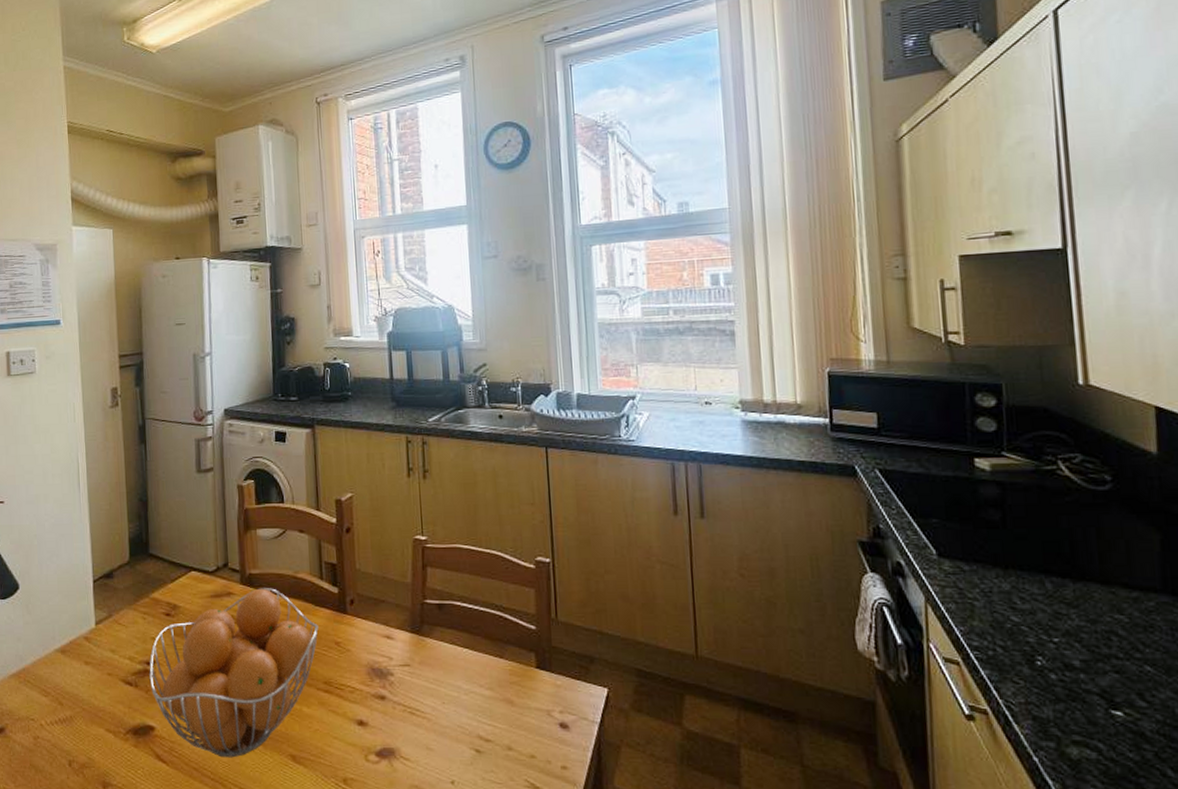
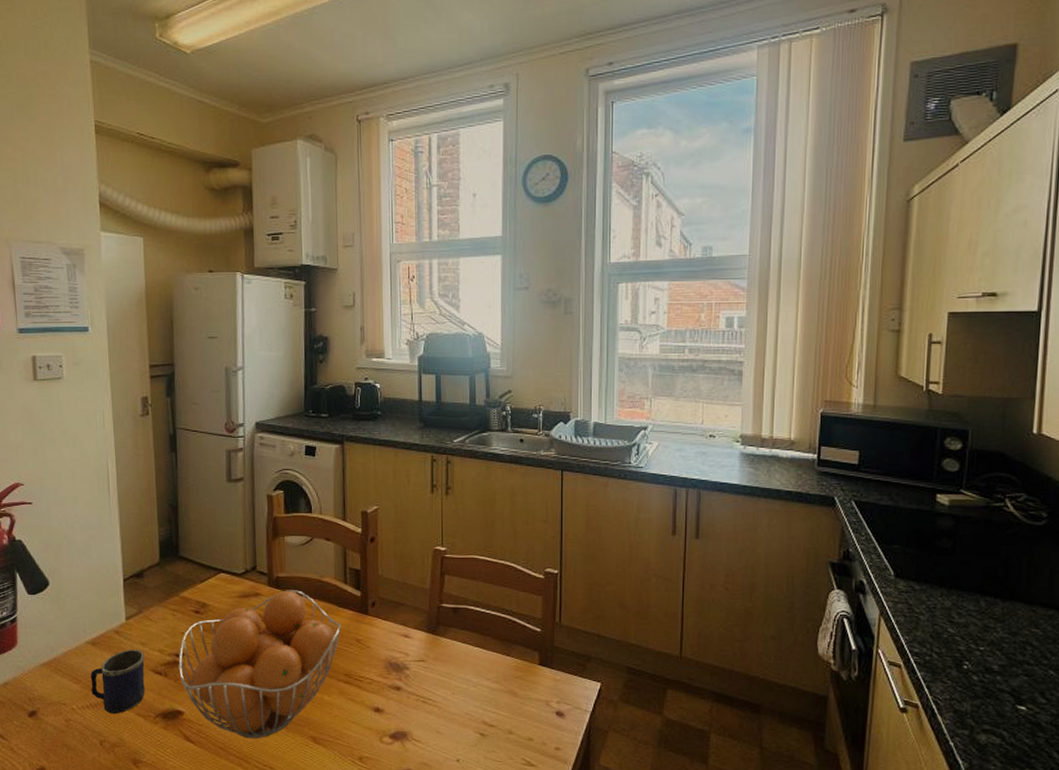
mug: none [59,657,115,731] -> present [90,649,145,714]

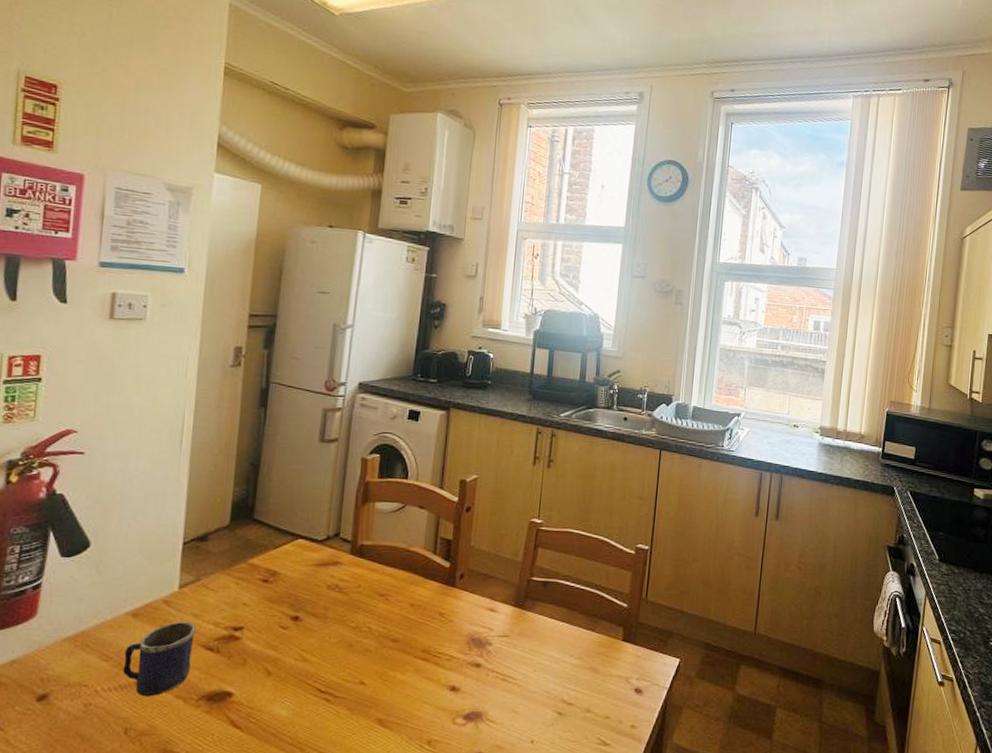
fruit basket: present [178,589,341,739] -> none [234,558,425,723]

